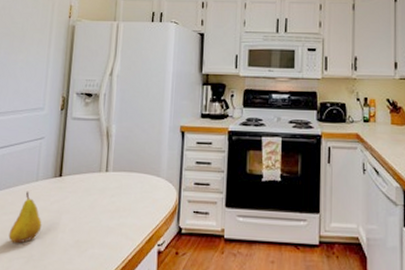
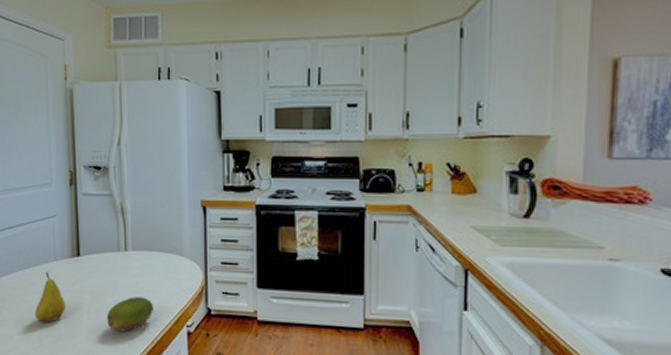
fruit: none [81,216,128,252] -> present [107,296,153,332]

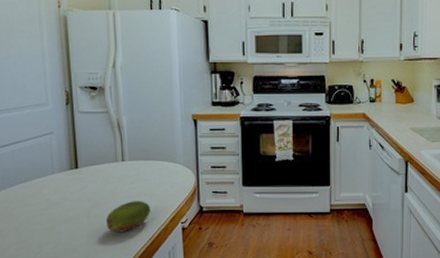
fruit: present [34,271,66,323] -> none [33,183,66,231]

